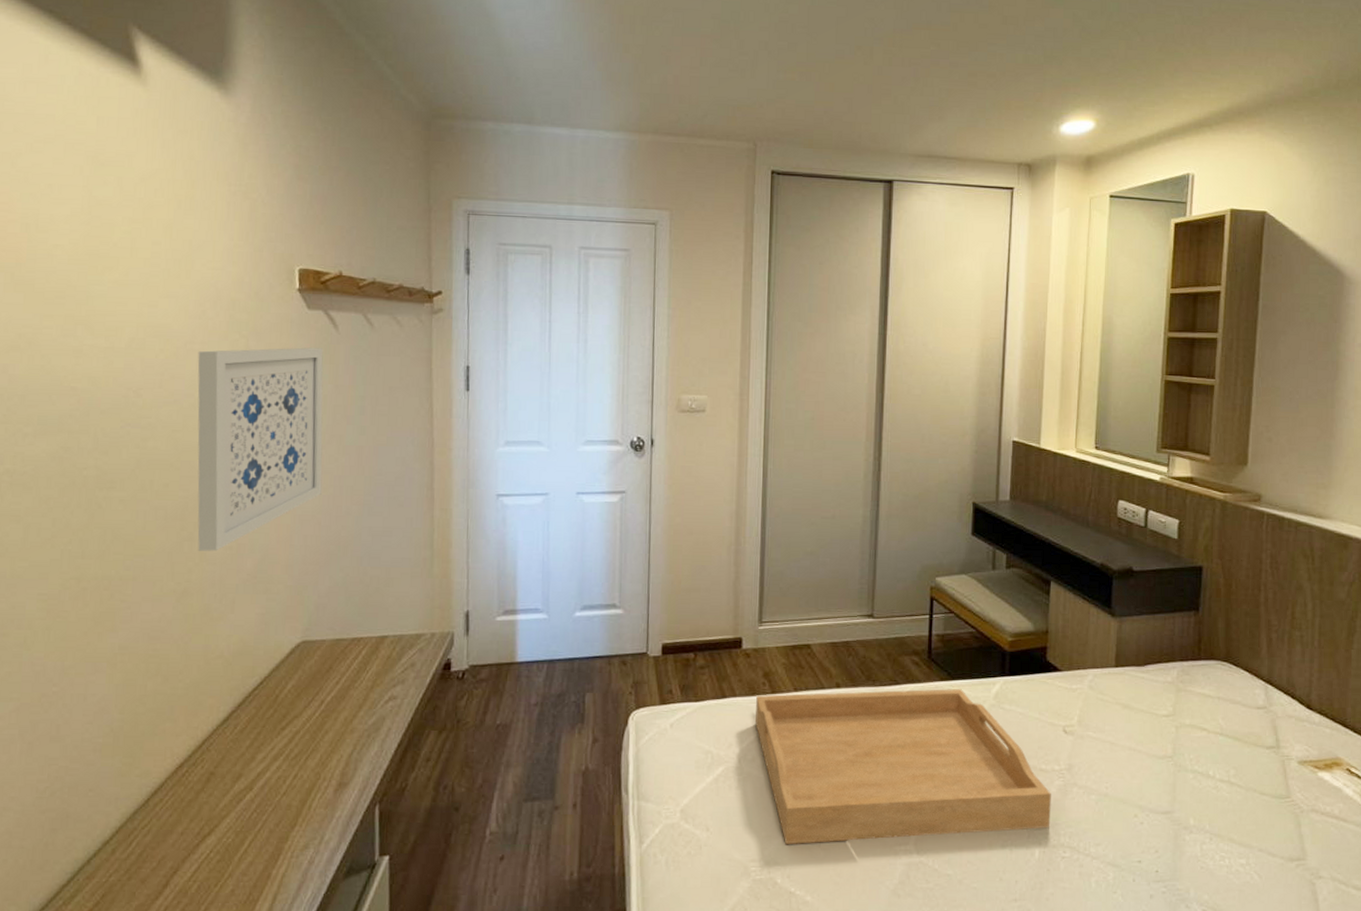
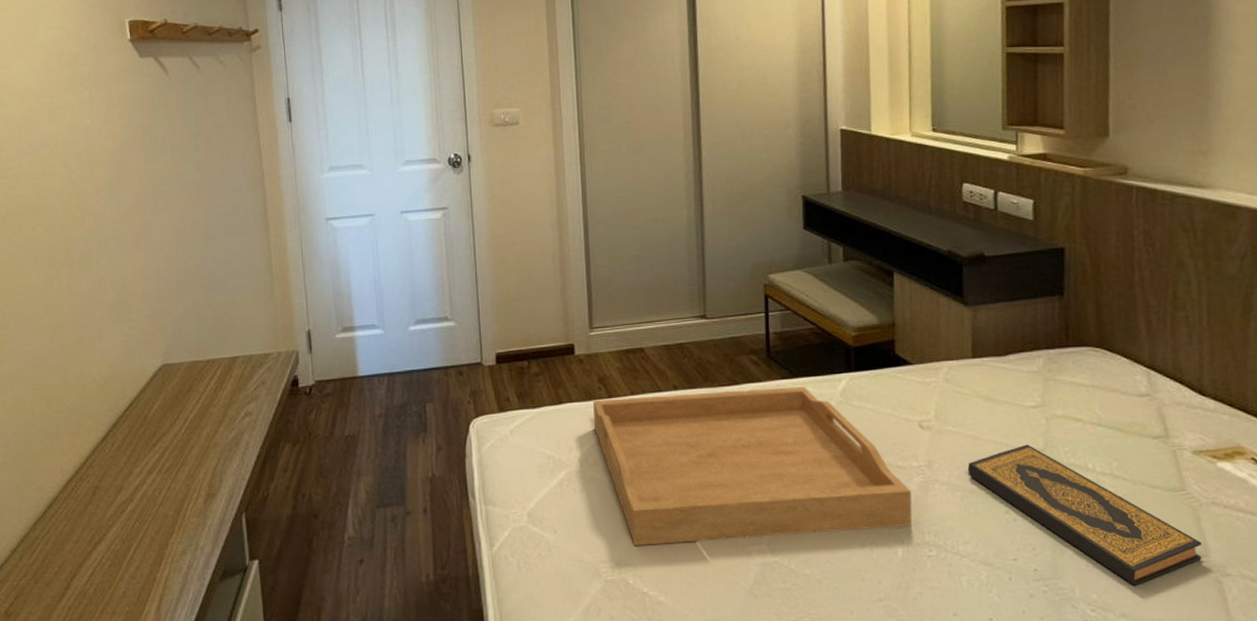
wall art: present [197,347,324,551] -> none [49,92,168,287]
hardback book: none [1103,751,1300,887] -> present [967,444,1202,586]

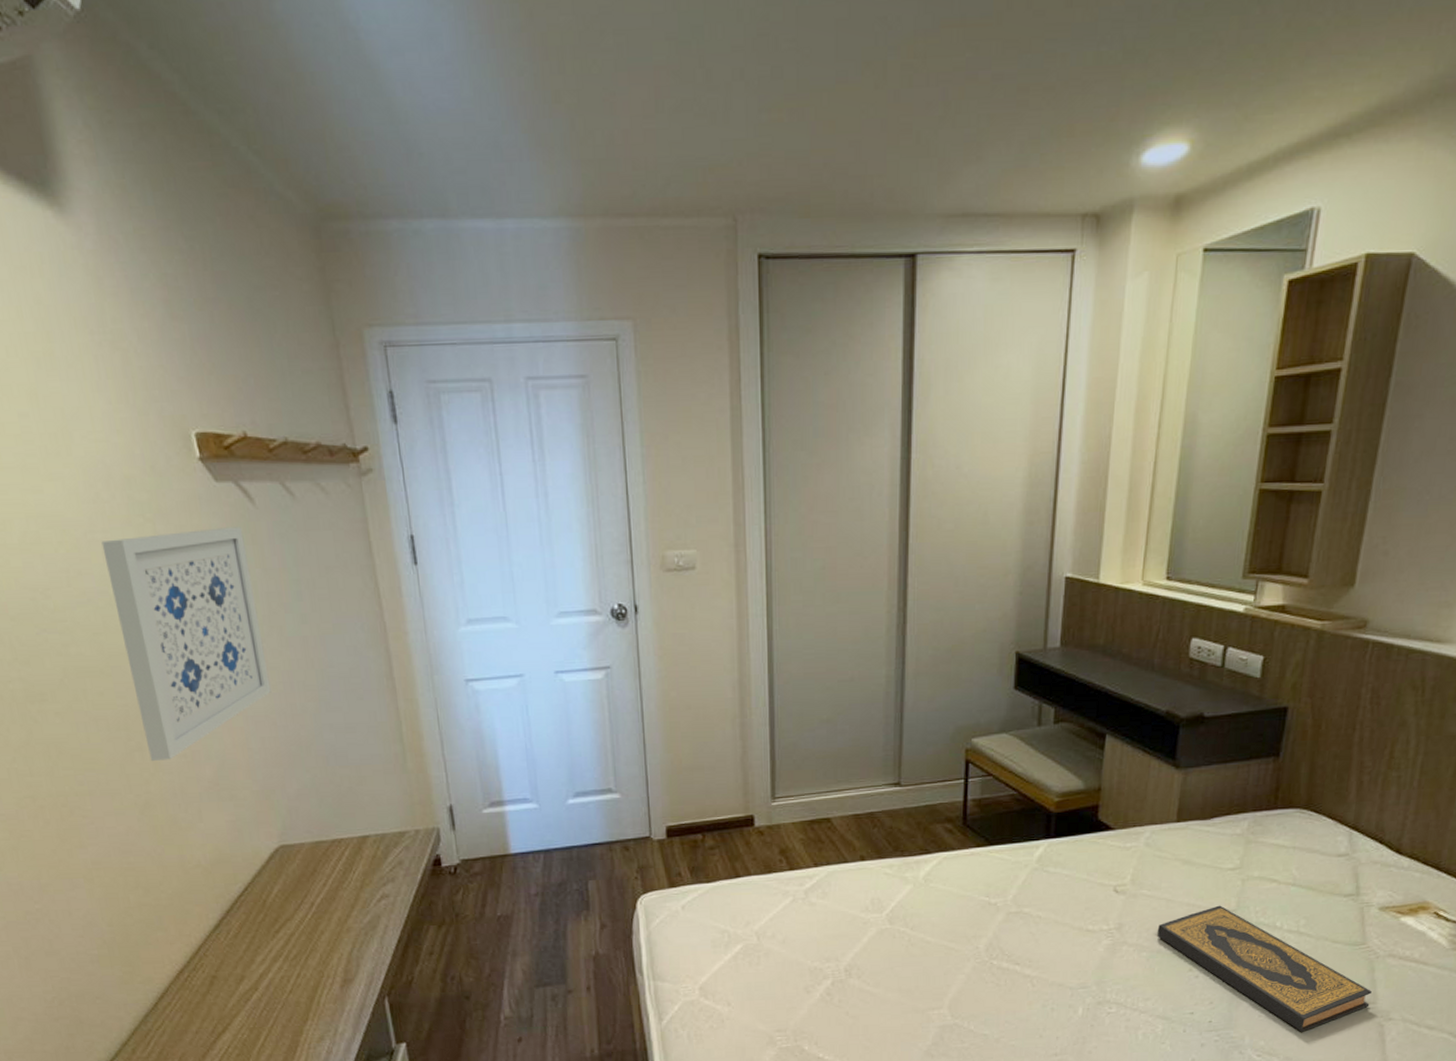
wall art: none [49,92,168,287] -> present [101,527,271,761]
serving tray: present [593,387,913,547] -> none [773,854,1098,1015]

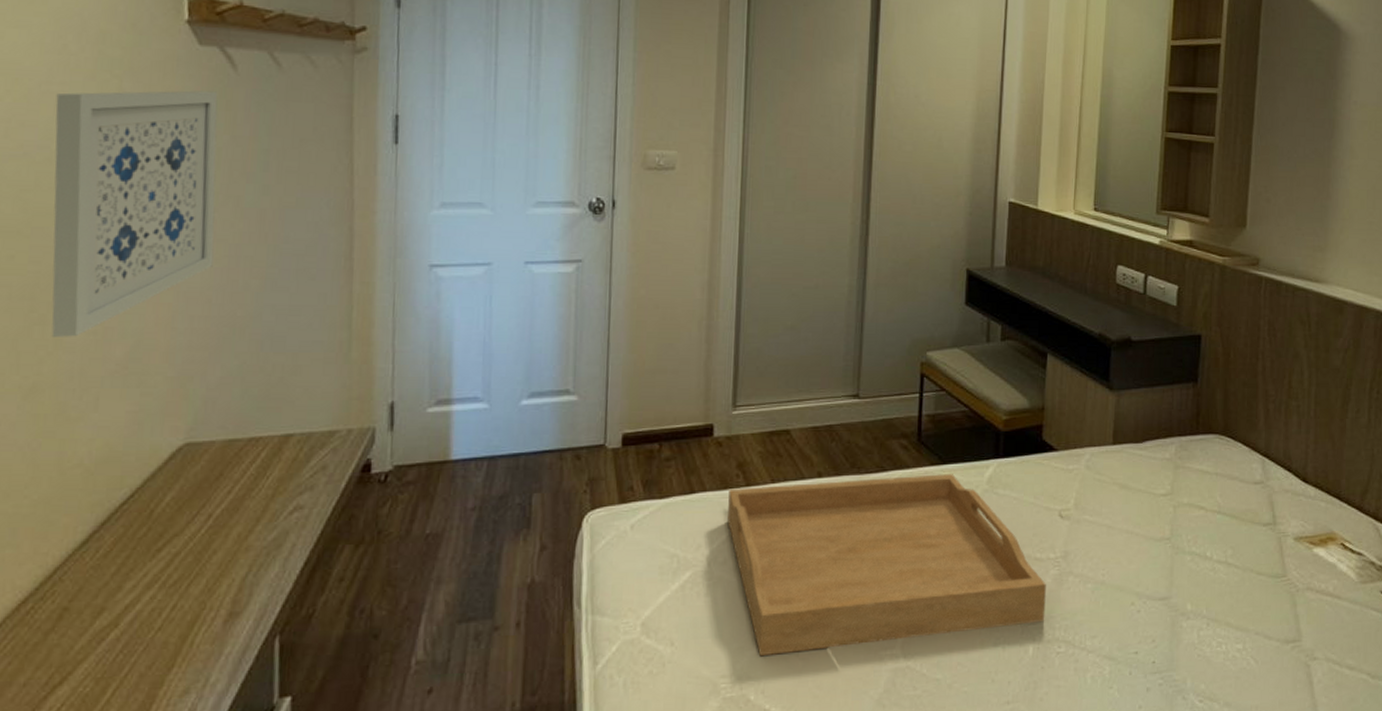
serving tray: none [773,854,1098,1015] -> present [727,474,1046,657]
hardback book: present [1156,905,1372,1032] -> none [1100,533,1296,674]

